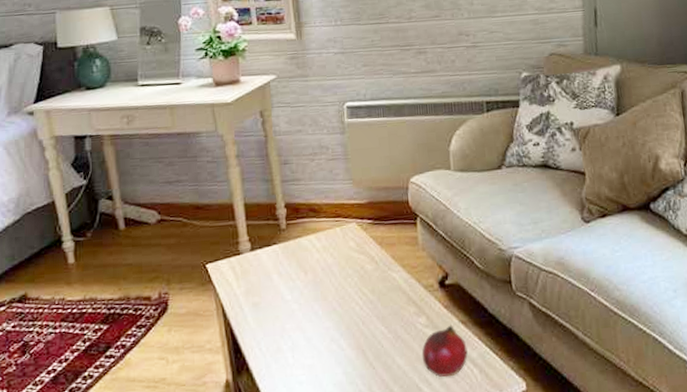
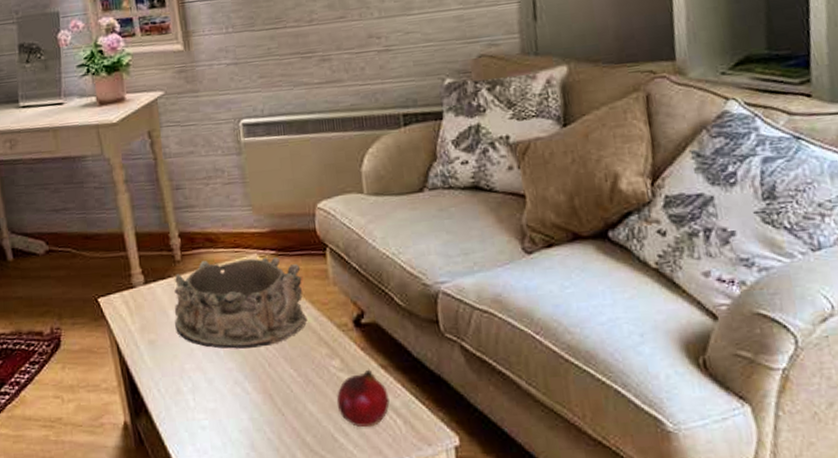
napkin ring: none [278,226,398,310] -> present [174,257,307,349]

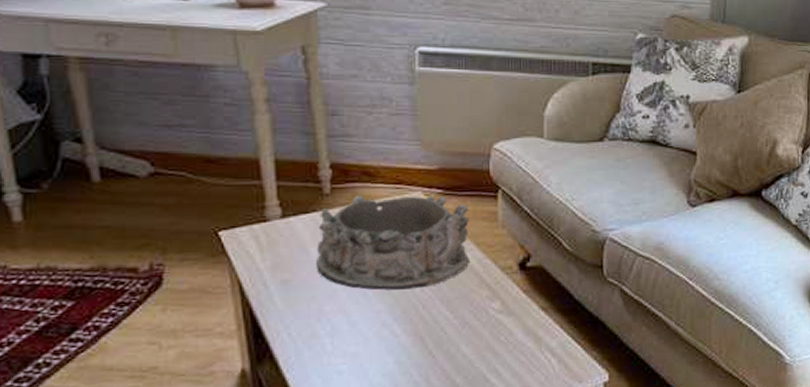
fruit: present [336,369,390,427] -> none [492,311,546,367]

